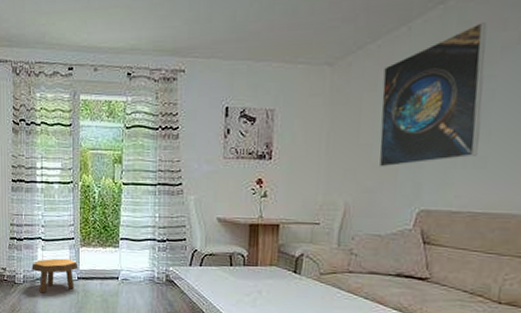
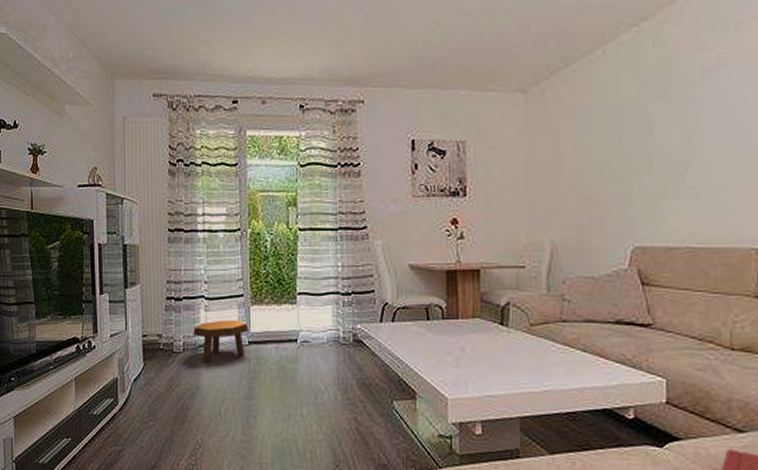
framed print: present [378,22,488,167] -> none [581,44,689,201]

